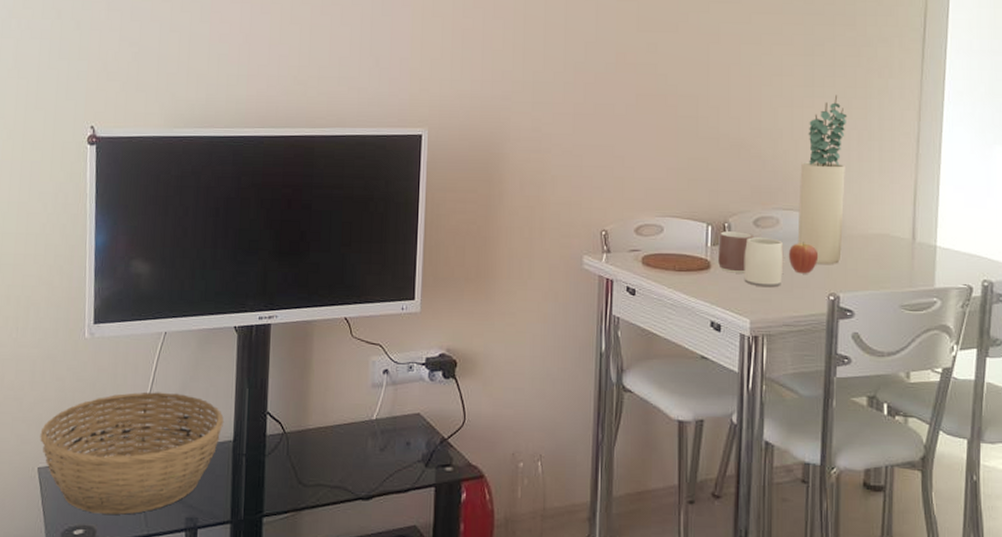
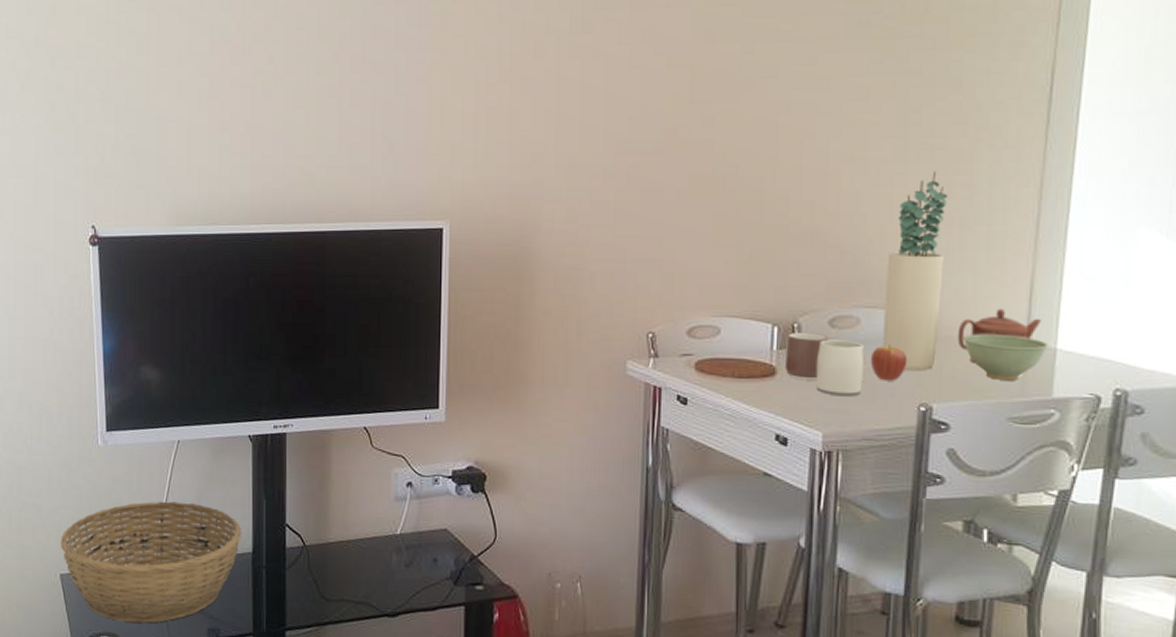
teapot: none [858,211,923,258] -> present [957,308,1041,364]
bowl: none [863,233,931,273] -> present [964,334,1049,380]

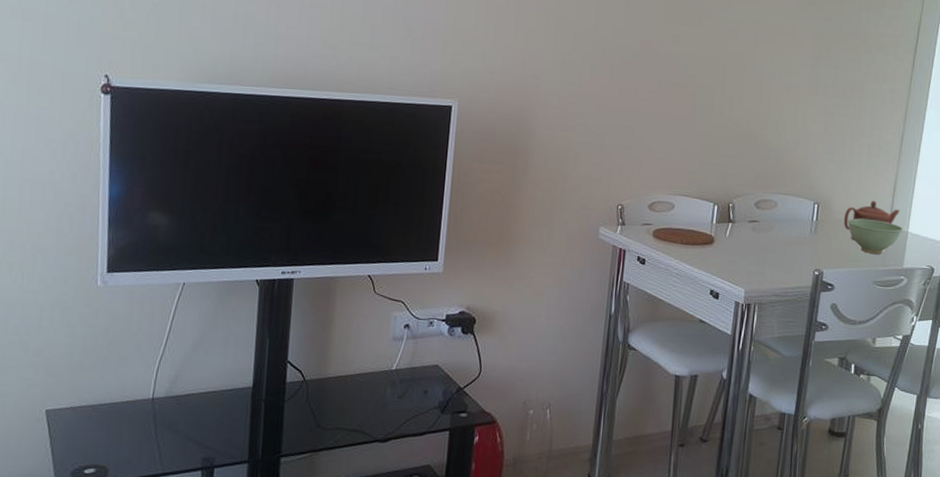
basket: present [60,501,243,623] -> none [48,339,244,455]
mug: present [785,333,830,381] -> none [721,211,755,249]
mug: present [816,340,865,397] -> none [742,217,779,262]
fruit: present [870,344,908,381] -> none [782,223,809,252]
vase: present [882,171,948,371] -> none [791,94,844,245]

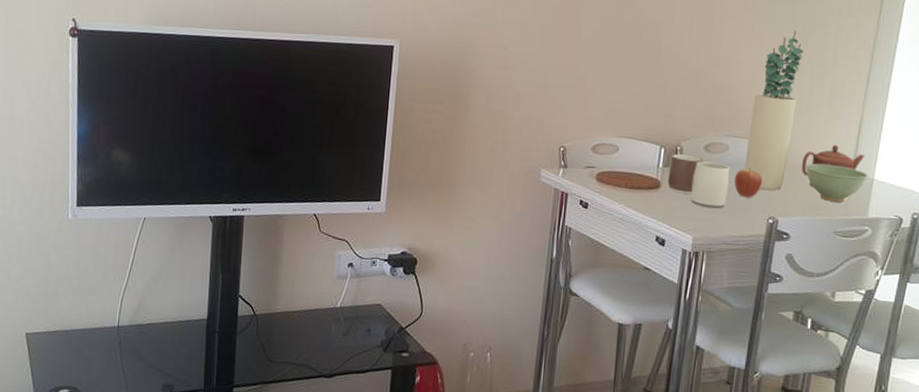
mug: none [721,211,755,249] -> present [668,154,704,194]
mug: none [742,217,779,262] -> present [690,161,731,209]
fruit: none [782,223,809,252] -> present [734,168,763,198]
vase: none [791,94,844,245] -> present [744,30,804,191]

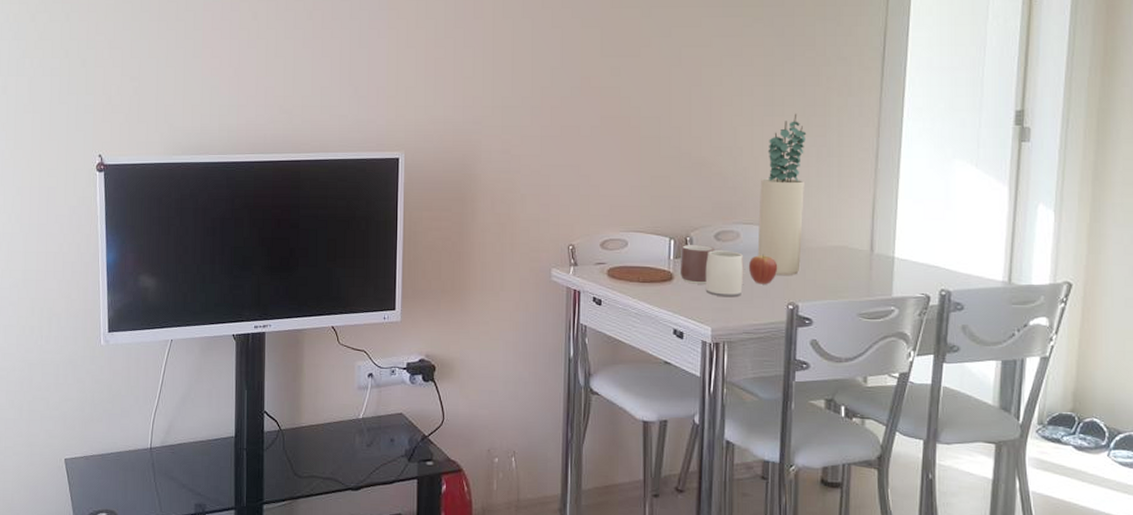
teapot: present [801,144,864,187] -> none [816,224,882,270]
bowl: present [806,163,869,202] -> none [822,245,888,283]

